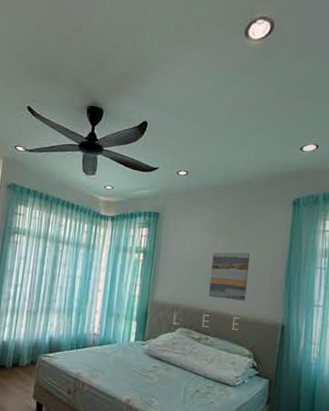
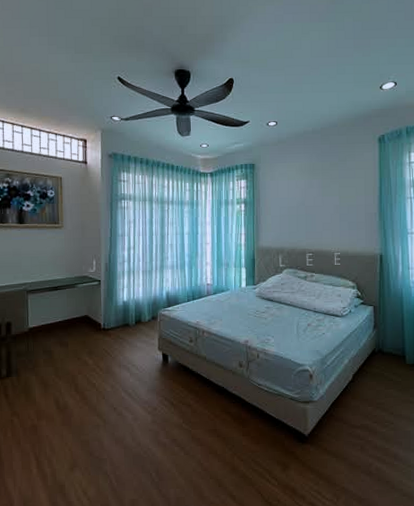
wall art: present [209,252,250,301] -> none [309,192,344,238]

